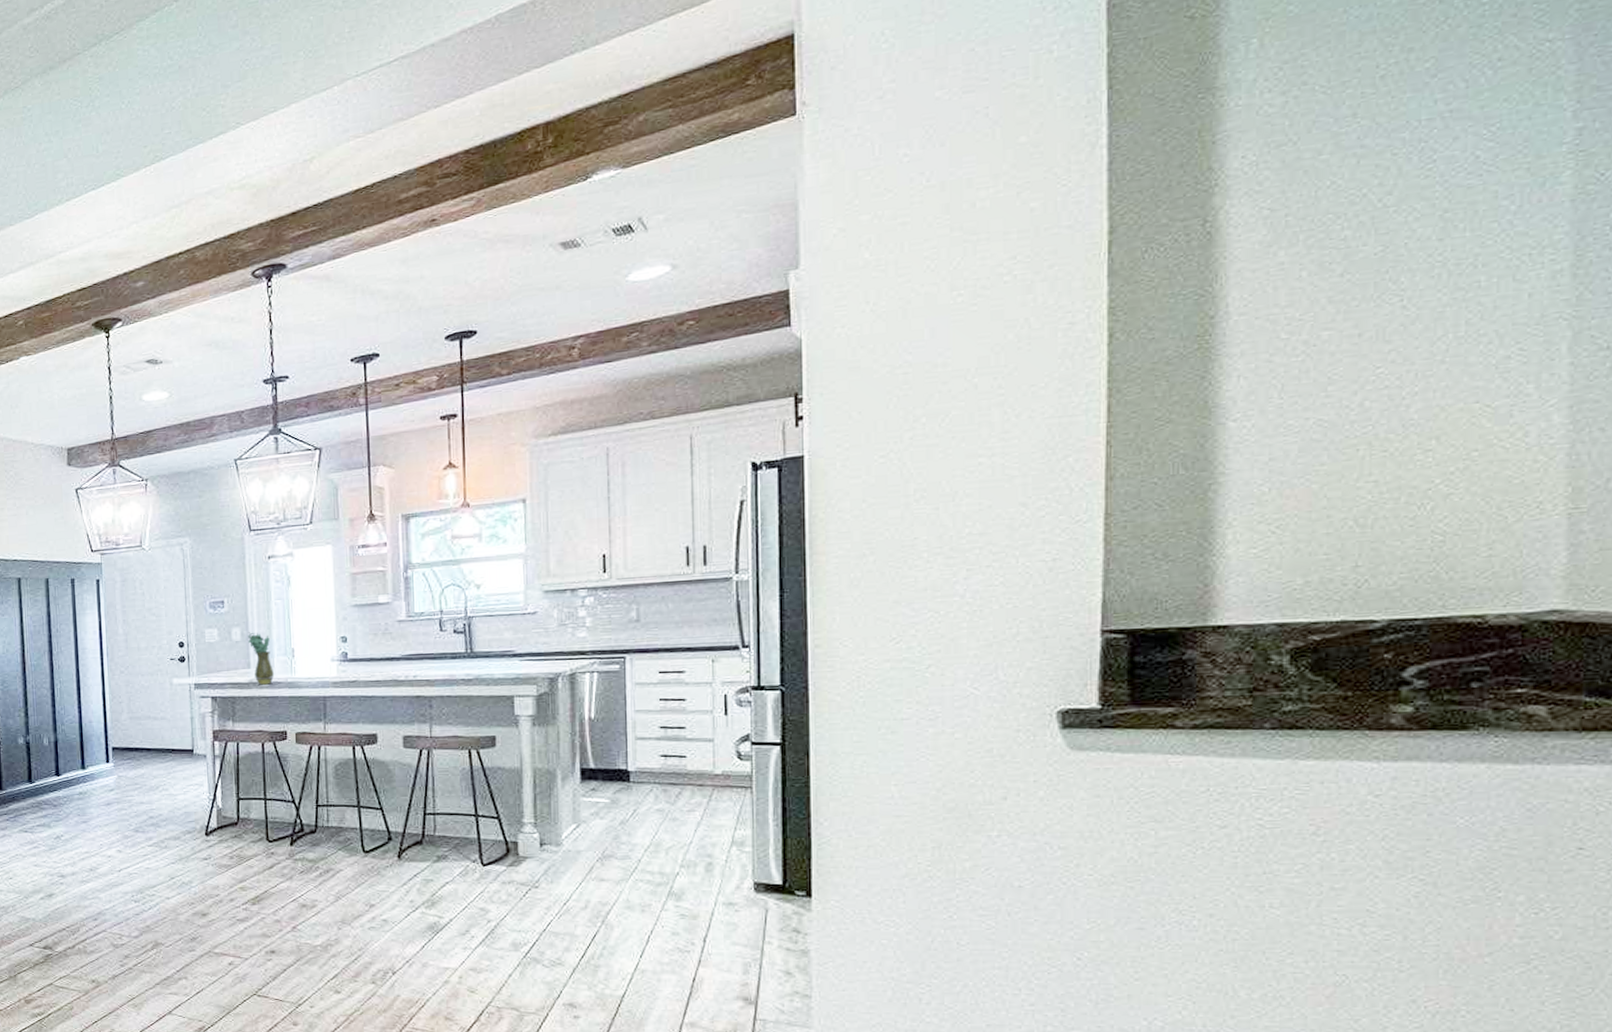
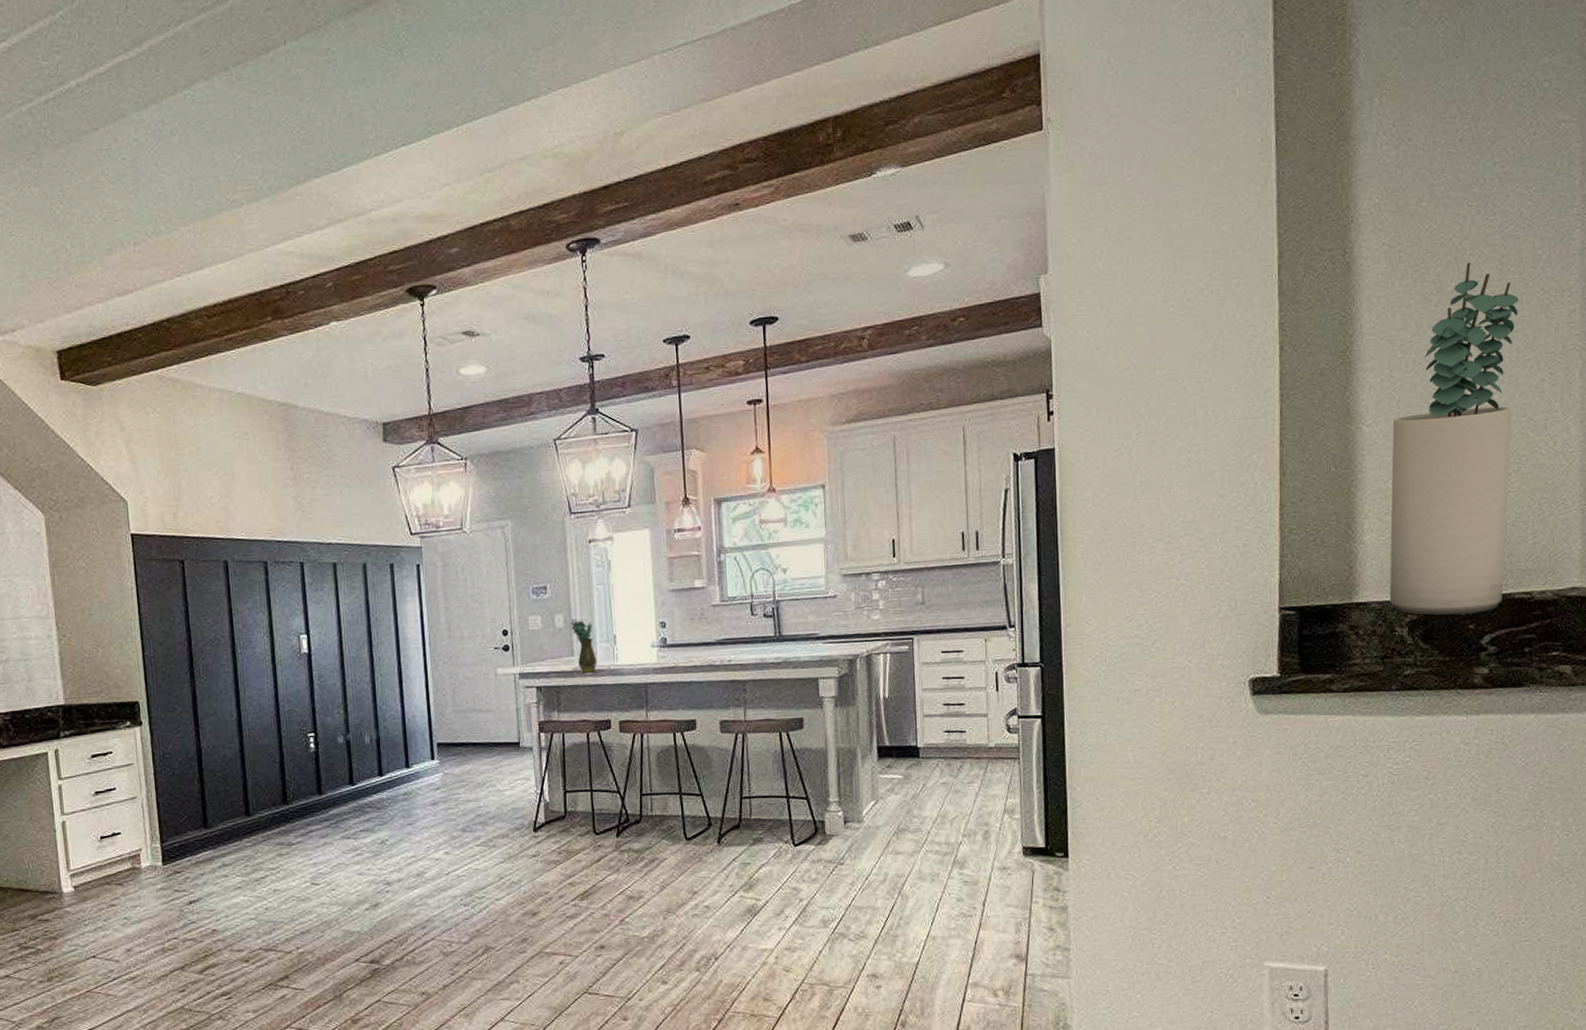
vase: none [1262,221,1472,642] -> present [1389,262,1519,616]

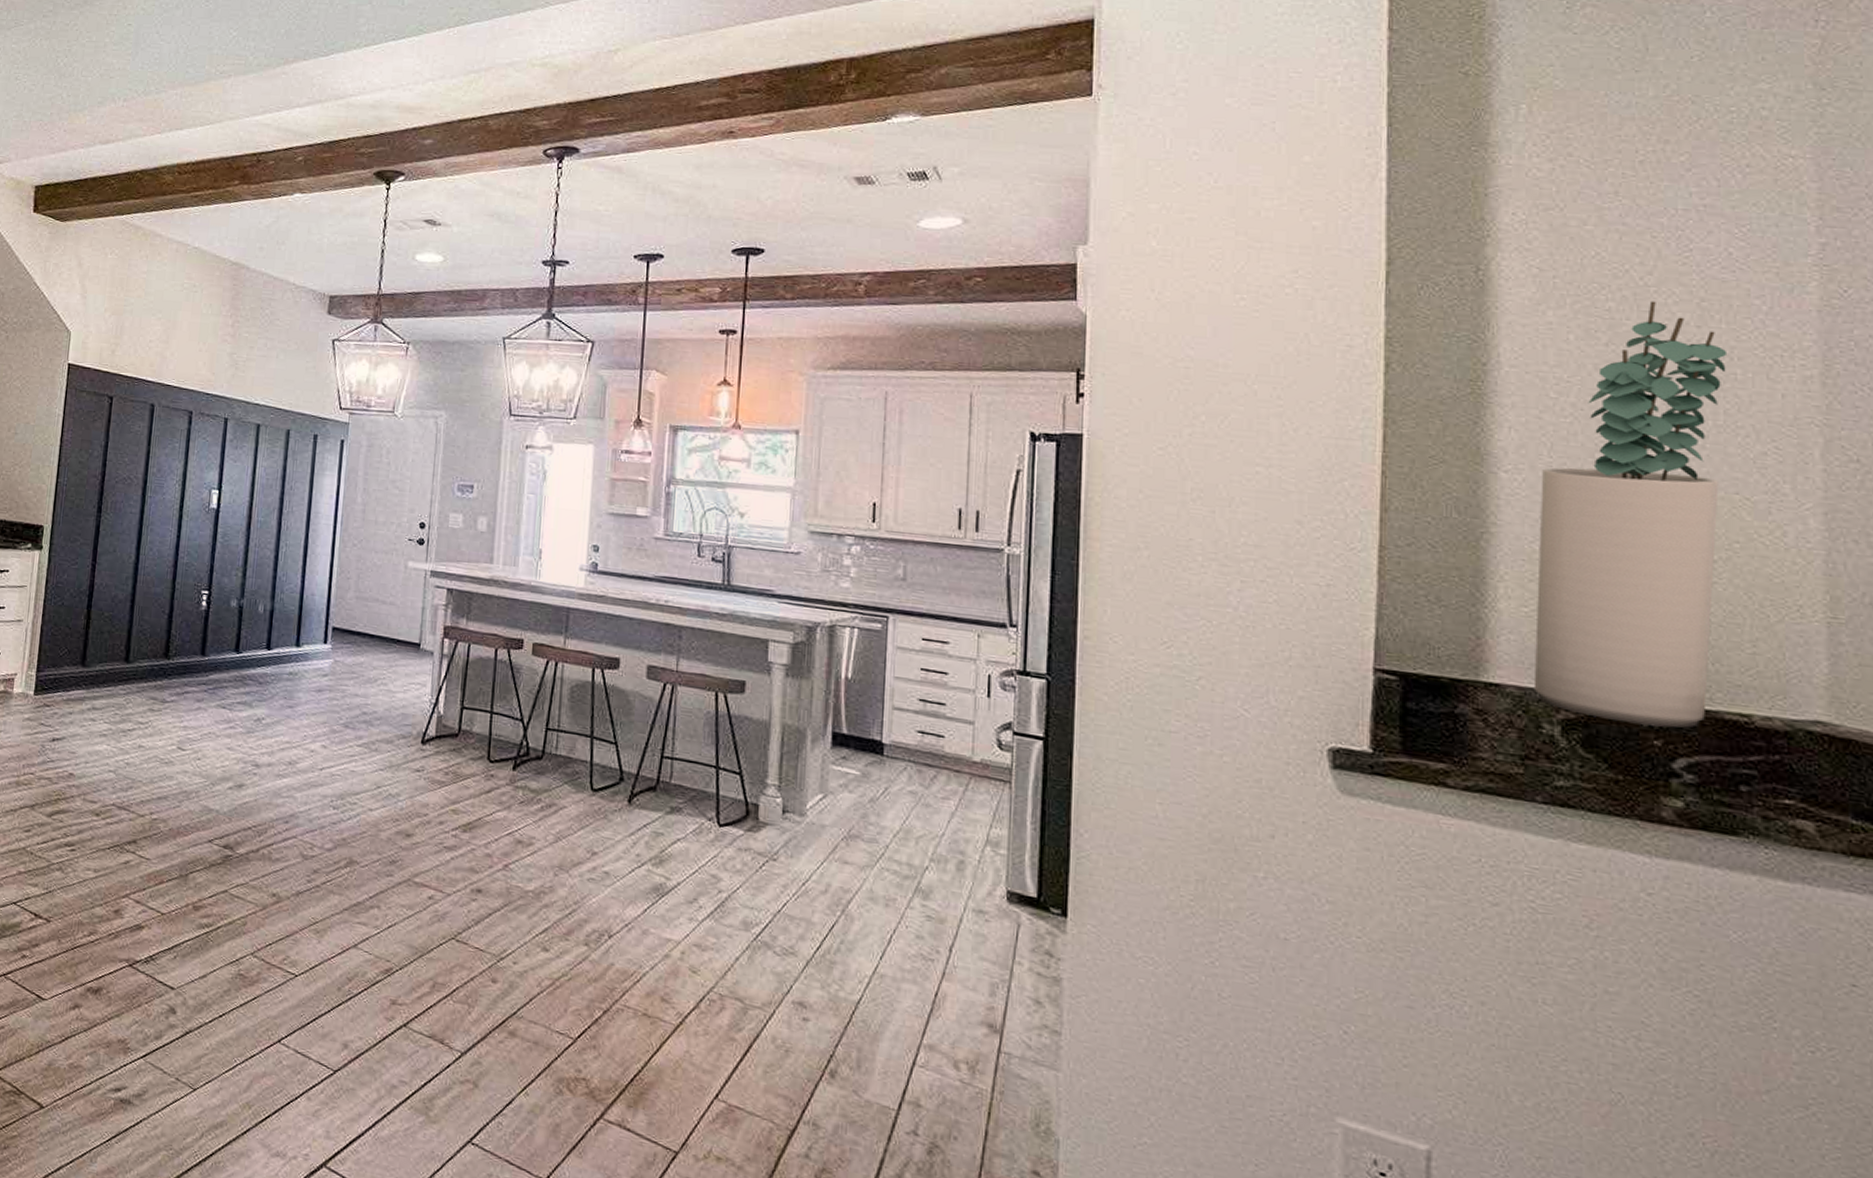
vase: present [571,618,597,673] -> none [494,524,517,585]

